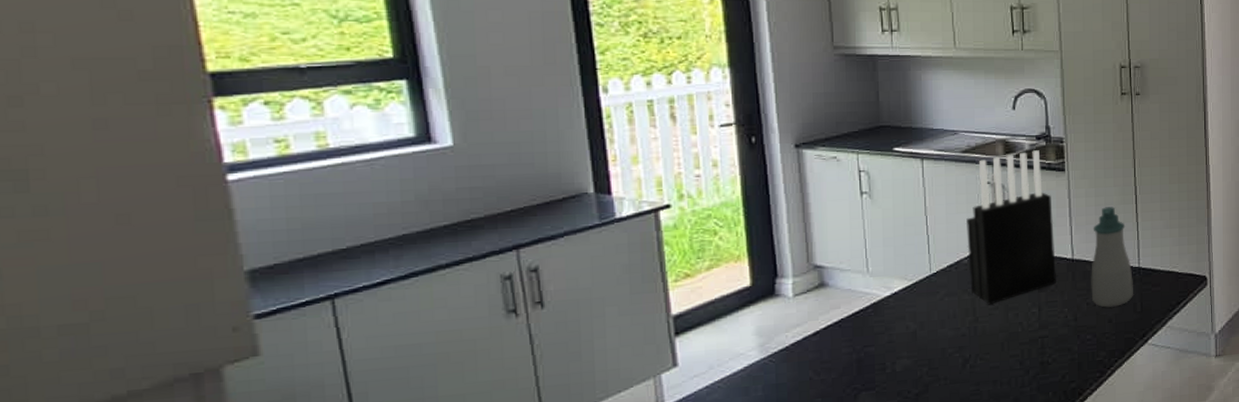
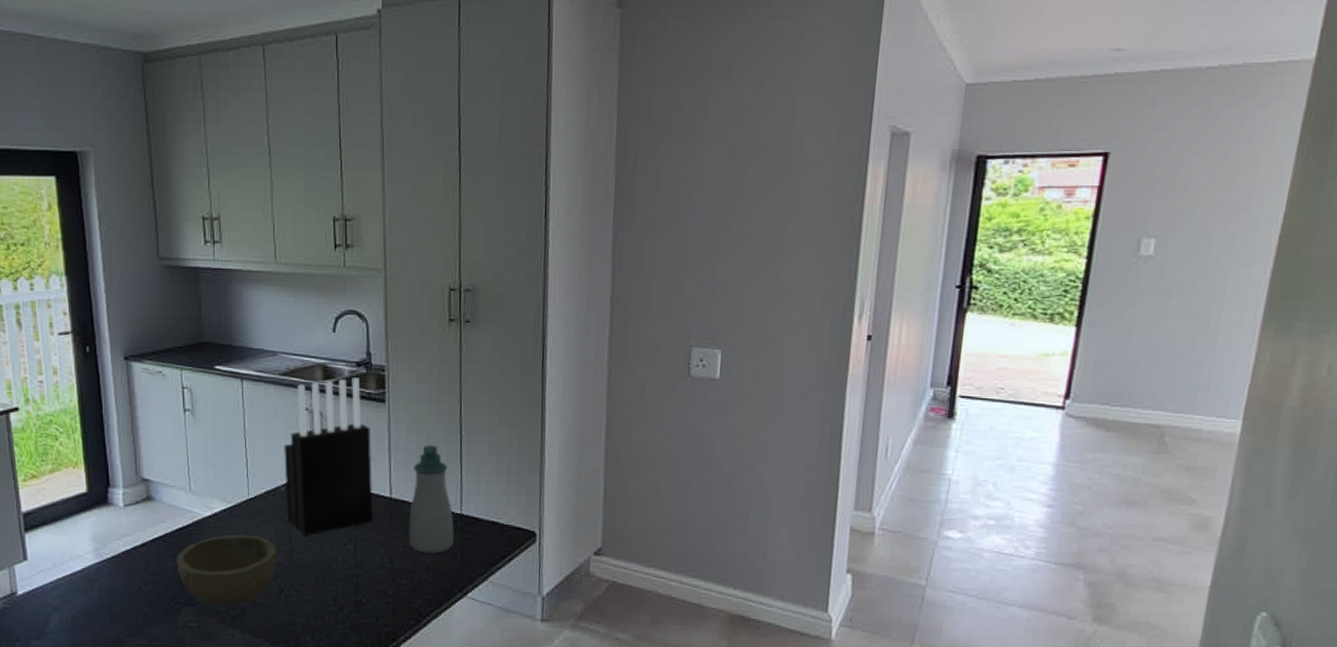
bowl: none [853,309,960,387] -> present [176,534,276,606]

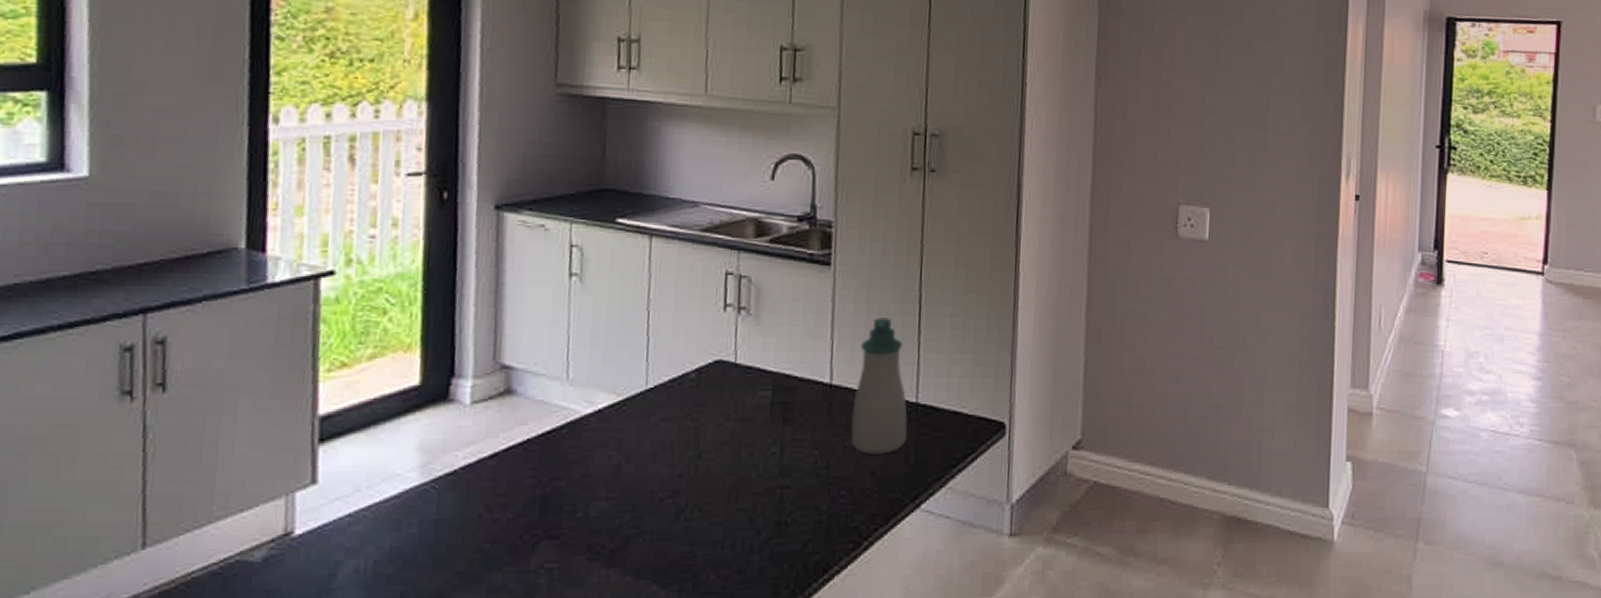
bowl: present [176,534,276,606] -> none [537,437,677,536]
knife block: present [284,378,373,536] -> none [695,235,810,437]

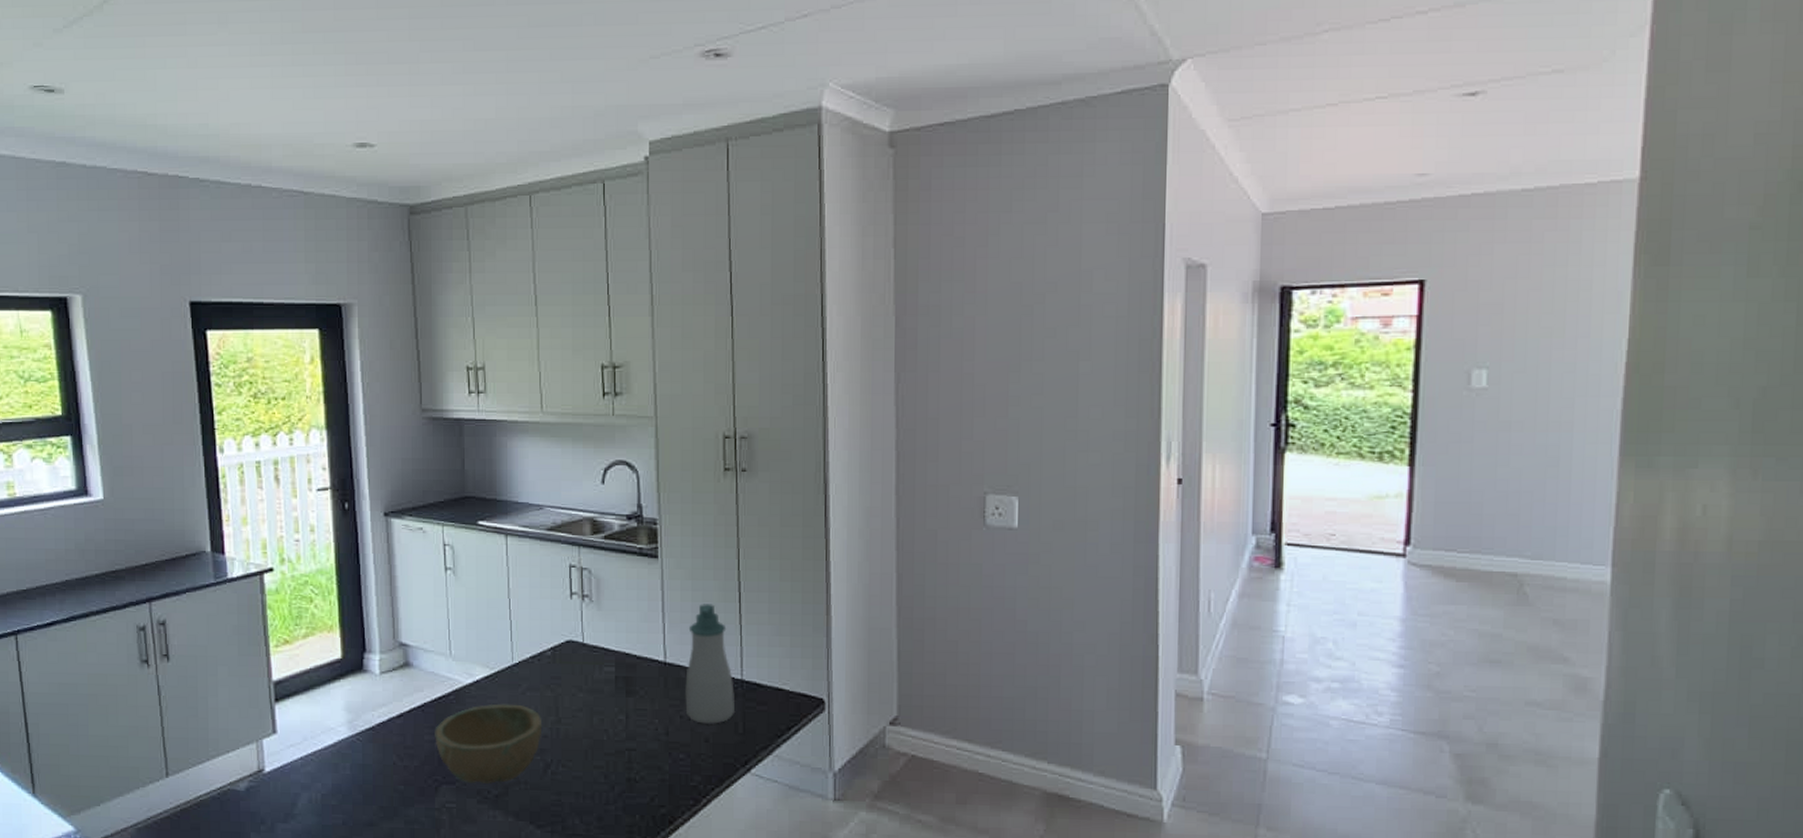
bowl: none [537,437,677,536] -> present [435,703,541,784]

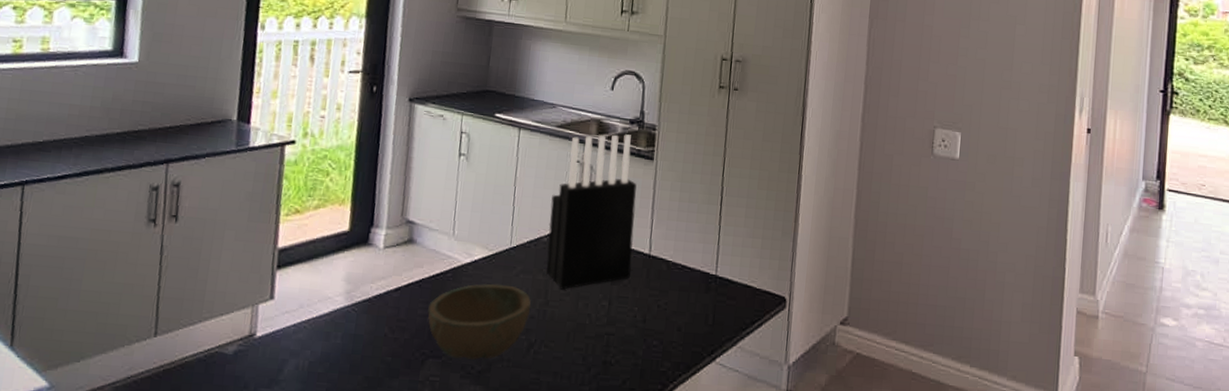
knife block: none [550,532,646,706] -> present [546,134,637,290]
soap bottle: present [685,604,736,724] -> none [663,204,708,315]

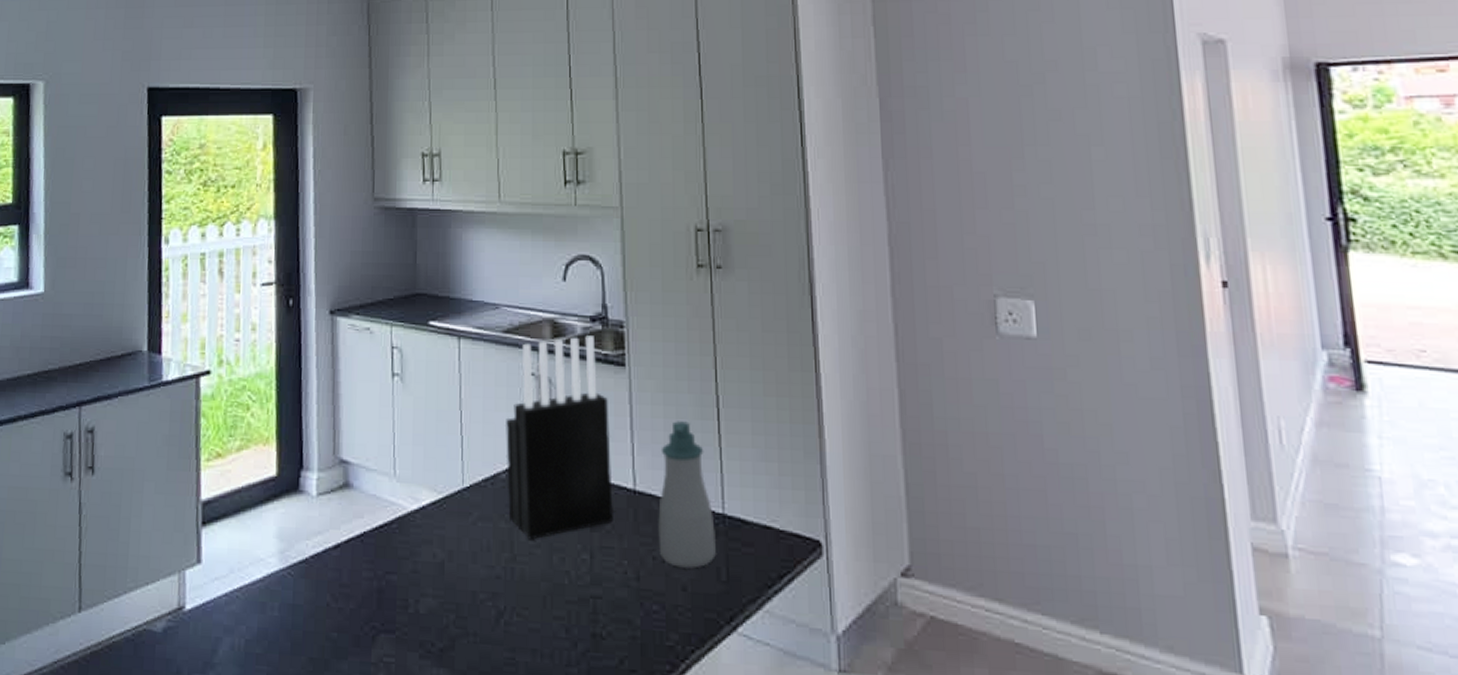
bowl: present [428,283,531,360] -> none [374,535,494,634]
soap bottle: none [663,204,708,315] -> present [658,421,717,569]

